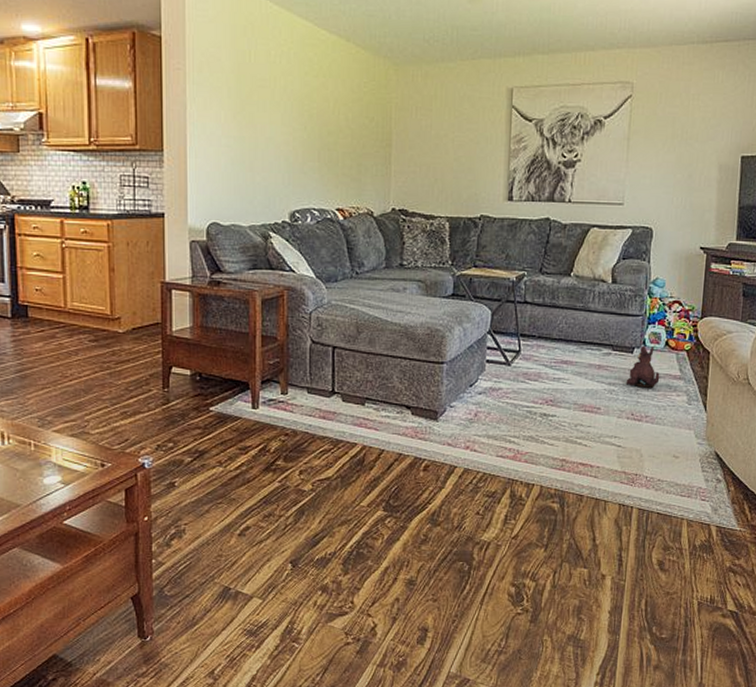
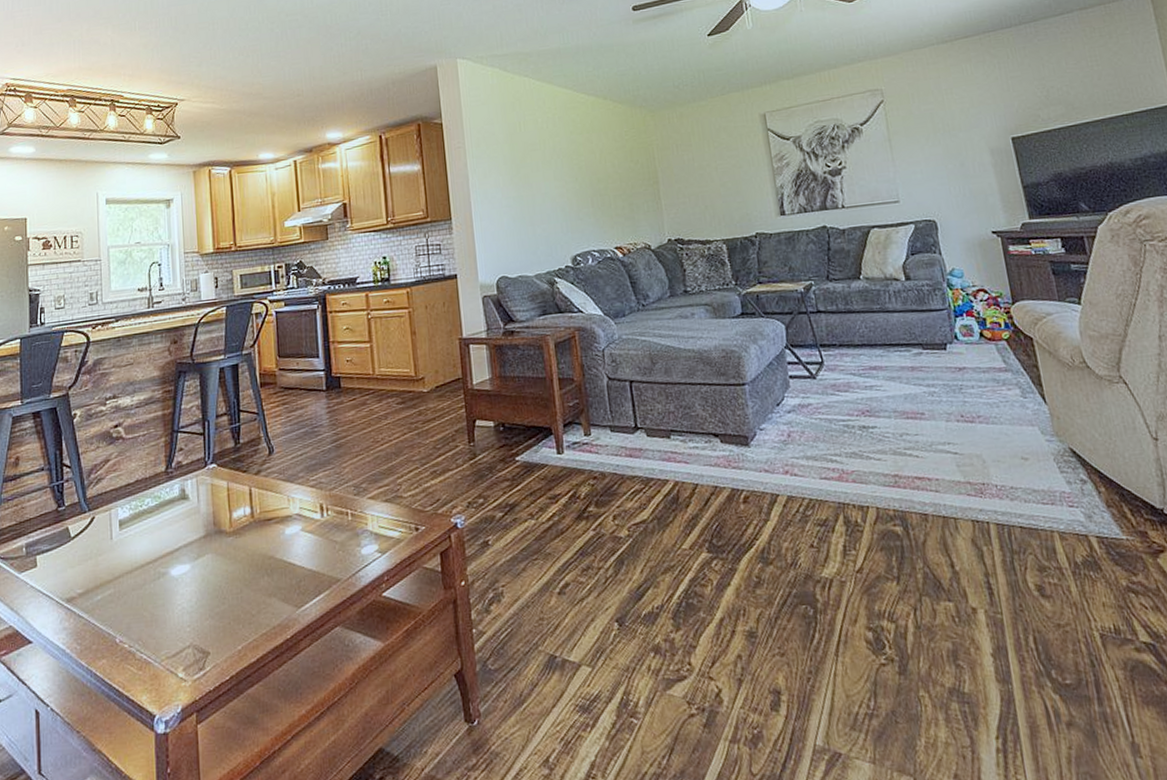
plush toy: present [625,345,660,388] -> none [946,339,984,386]

